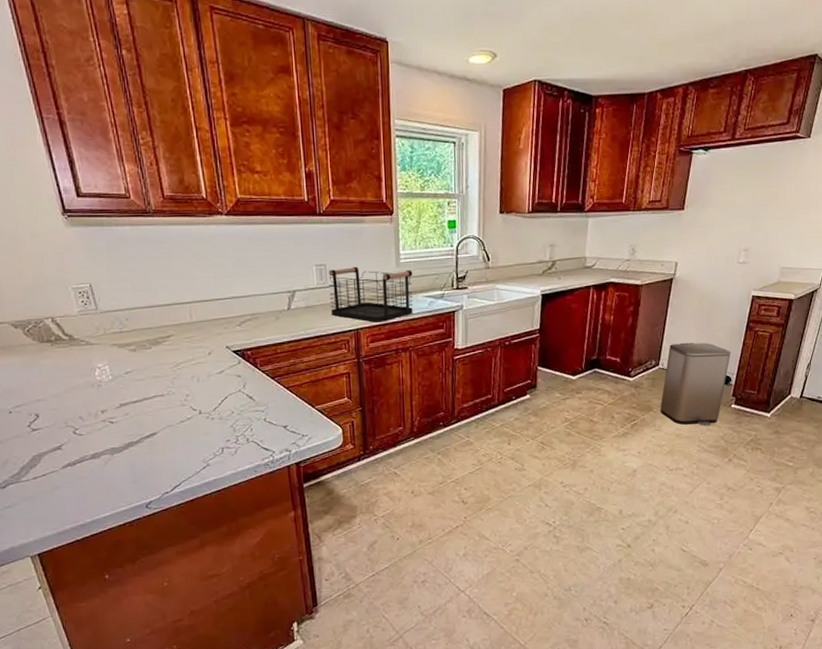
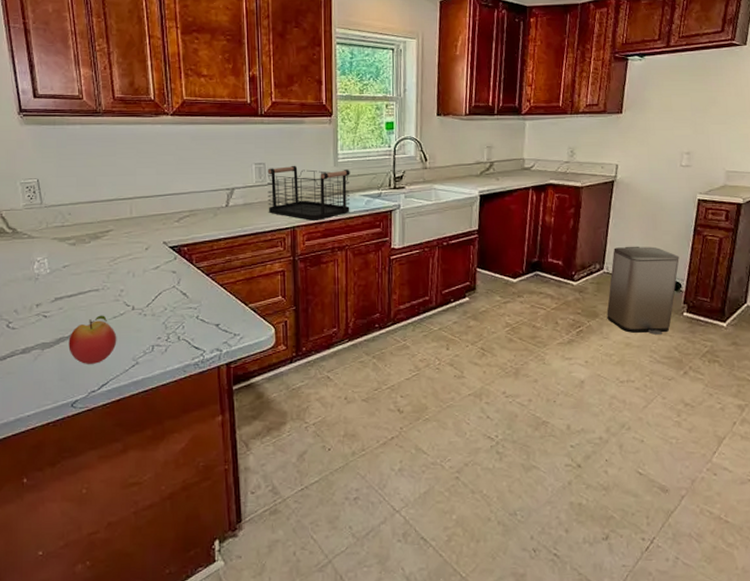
apple: none [137,420,187,467] -> present [68,315,117,364]

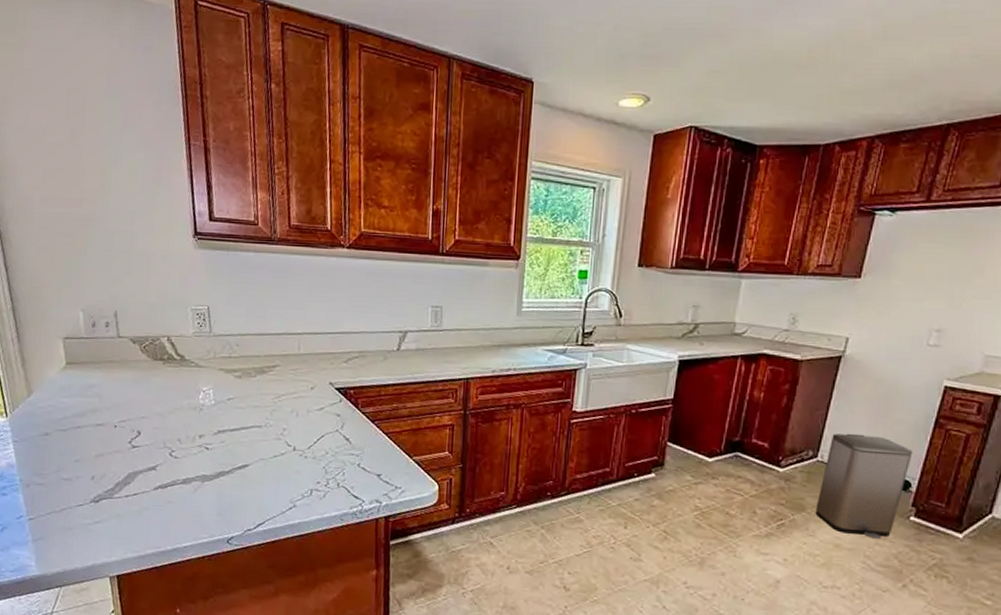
apple: present [68,315,117,364] -> none [228,453,276,502]
dish rack: present [267,165,350,221] -> none [442,311,534,373]

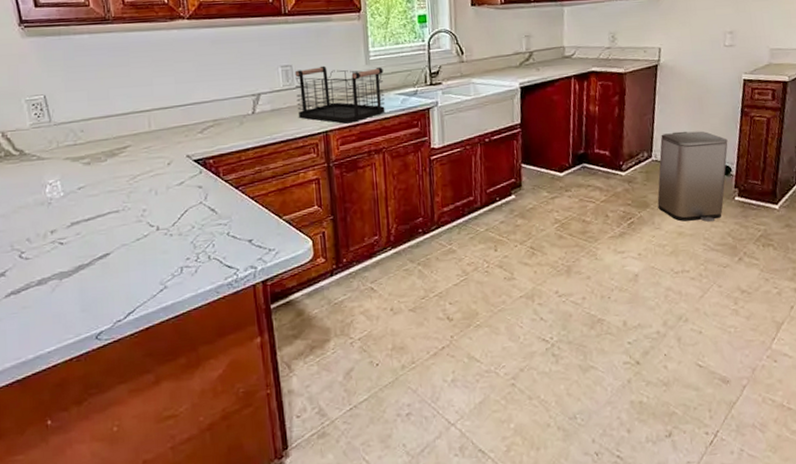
dish rack: none [442,311,534,373] -> present [295,65,385,124]

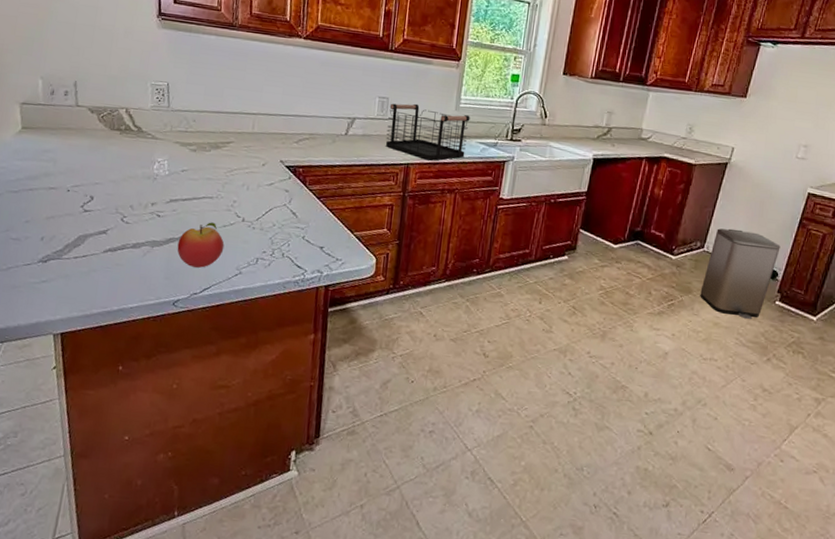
apple: none [88,238,142,292] -> present [177,222,225,268]

